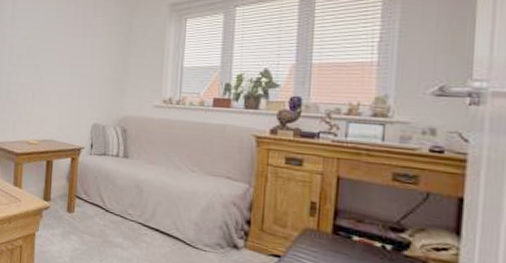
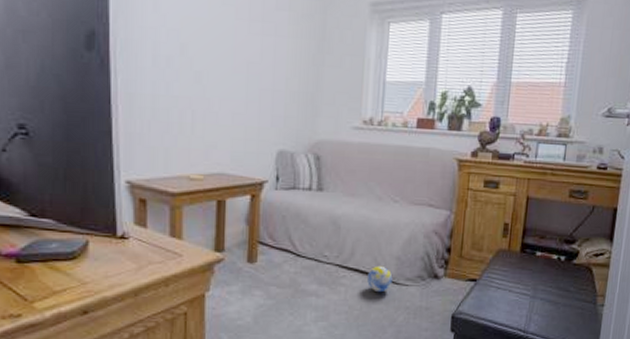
decorative ball: none [167,228,191,254] -> present [367,265,393,293]

